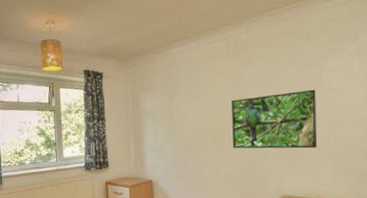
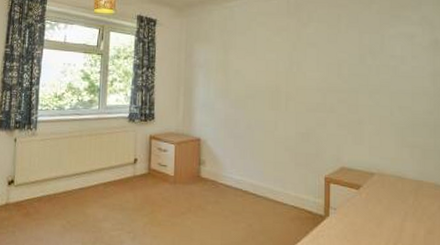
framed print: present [231,89,318,149] -> none [288,55,379,118]

